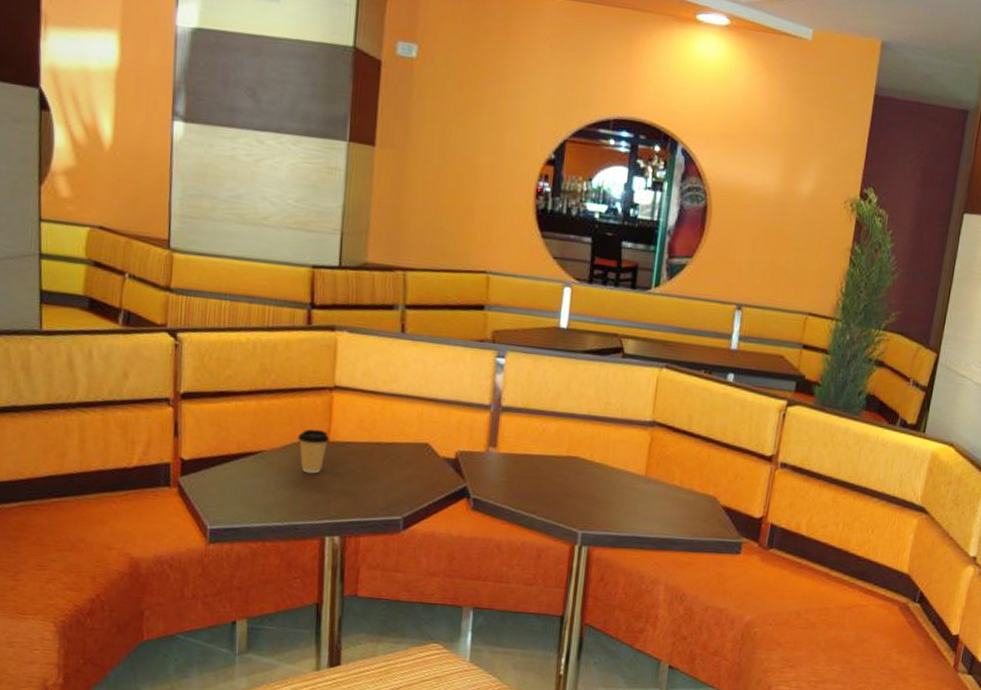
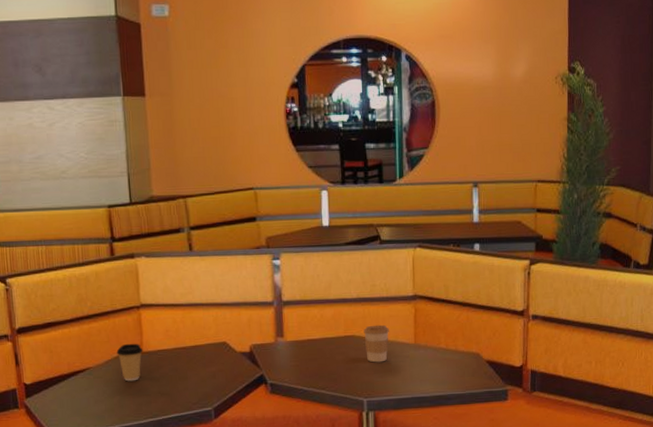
coffee cup: none [588,448,619,492] -> present [364,324,389,363]

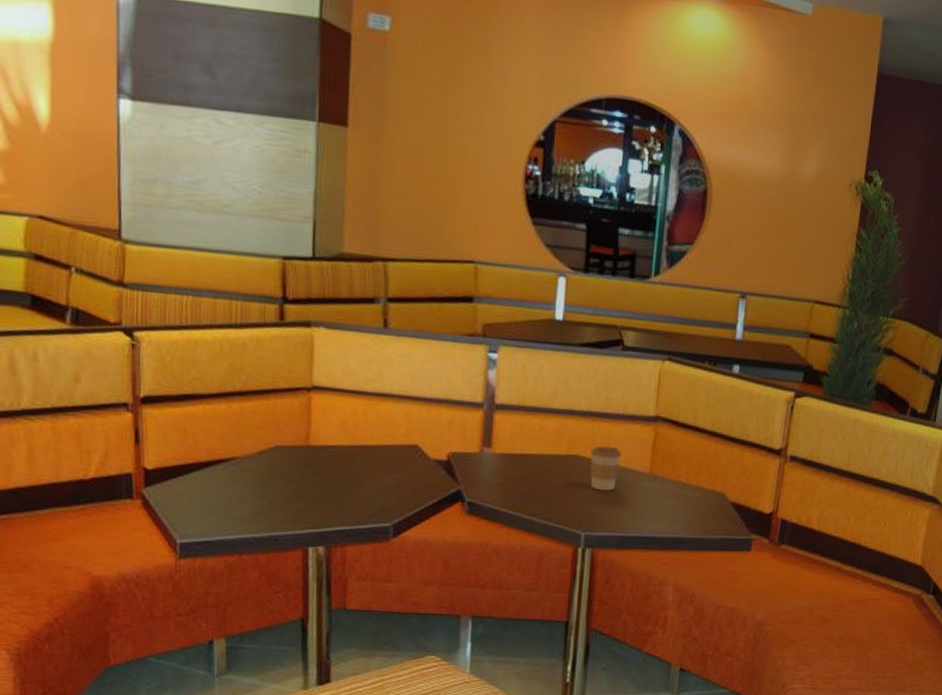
coffee cup: present [116,343,144,382] -> none [273,432,310,481]

